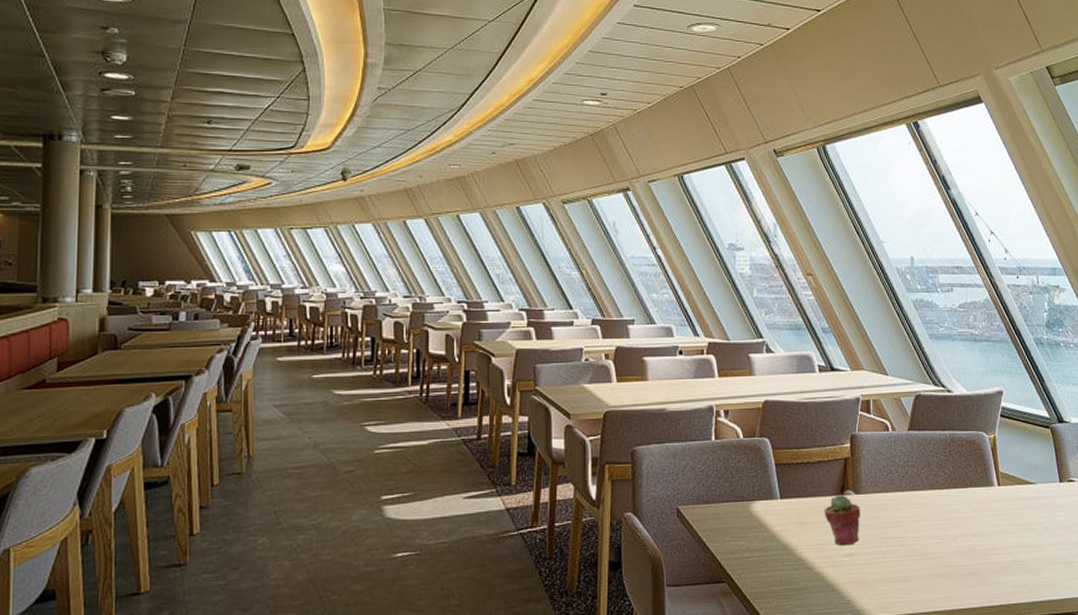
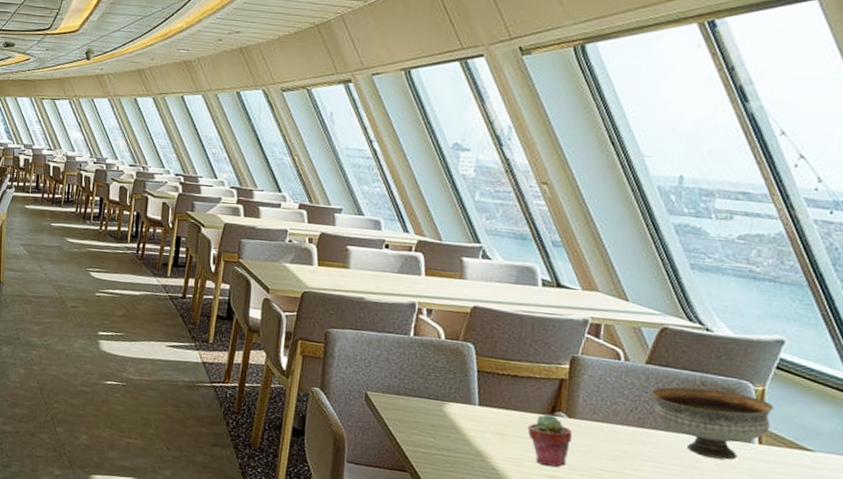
bowl: none [914,444,1004,507] -> present [649,386,774,460]

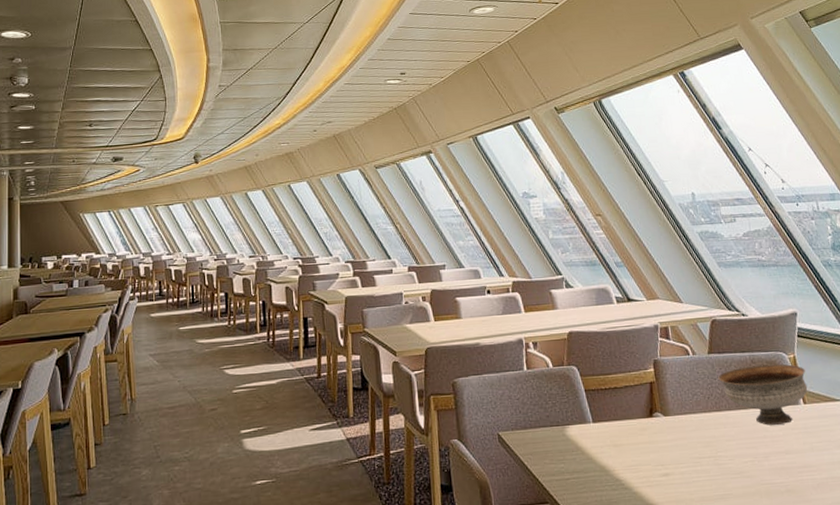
potted succulent: present [527,414,573,467] -> none [635,417,673,466]

